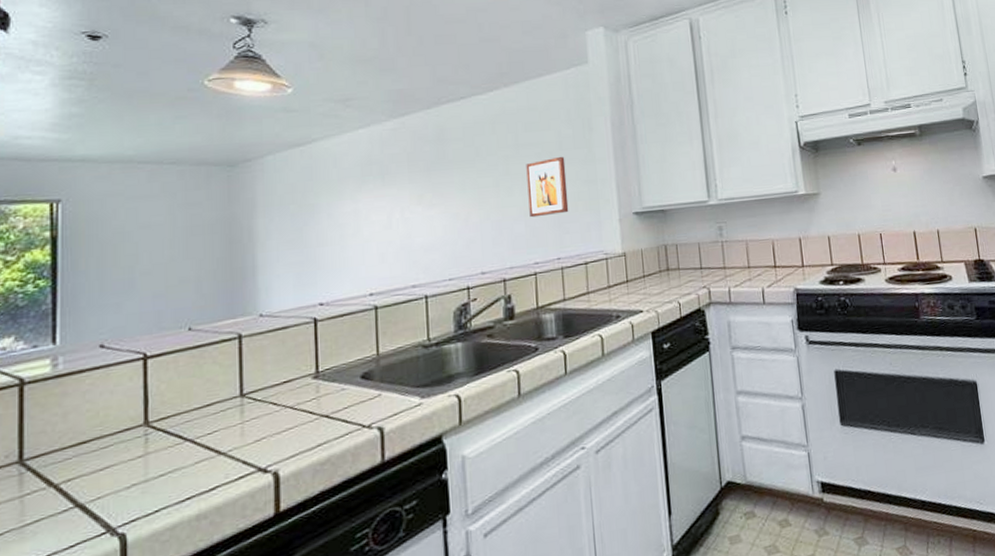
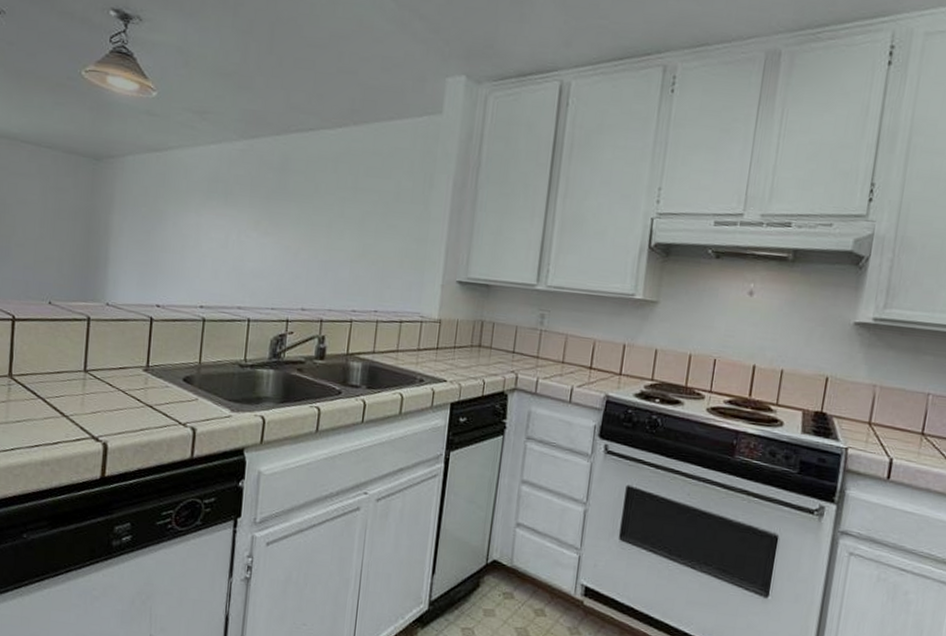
wall art: present [526,156,569,218] -> none [355,208,400,268]

